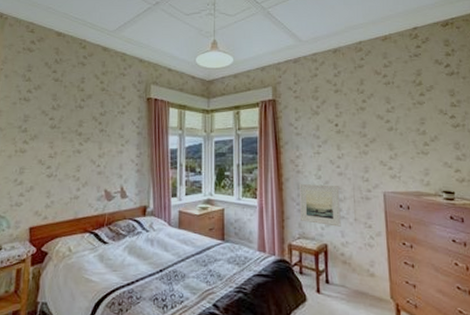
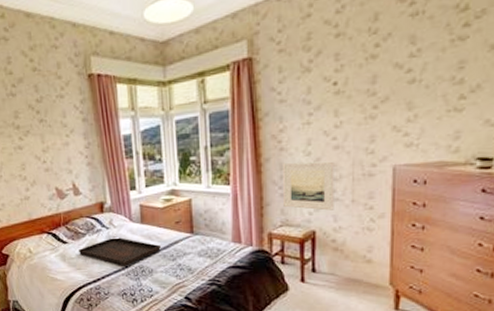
serving tray: none [116,239,194,270] -> present [78,236,161,266]

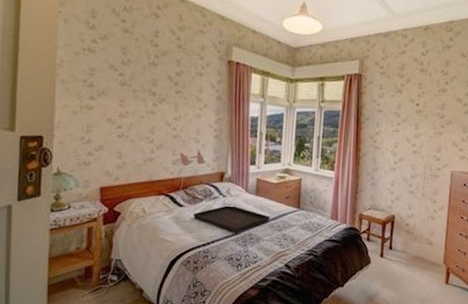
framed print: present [283,161,334,211] -> none [373,158,412,200]

